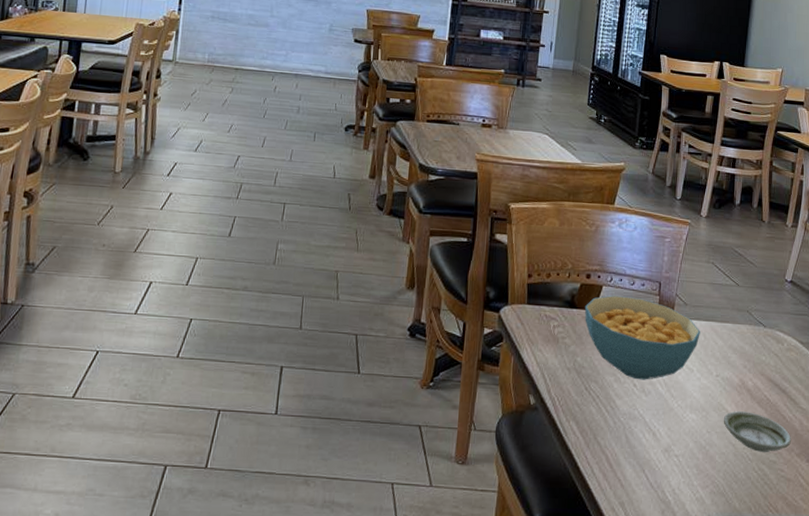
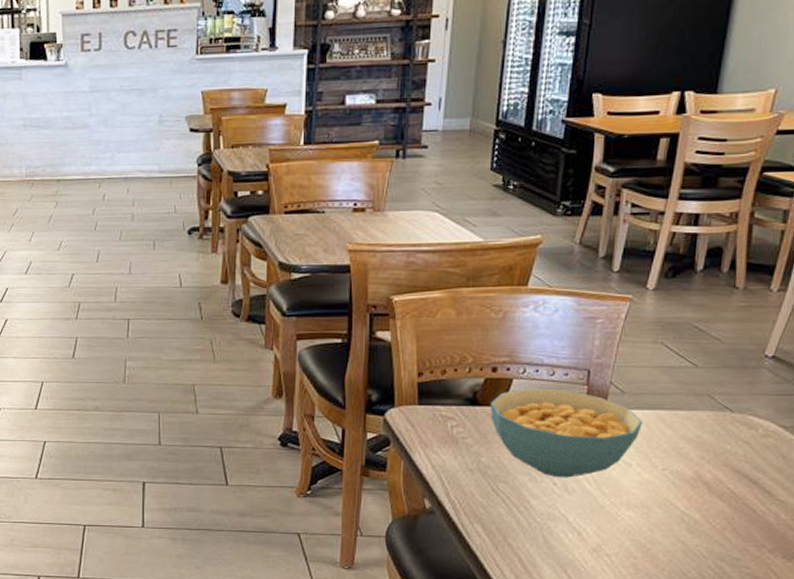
saucer: present [723,411,791,452] -> none [670,507,762,549]

